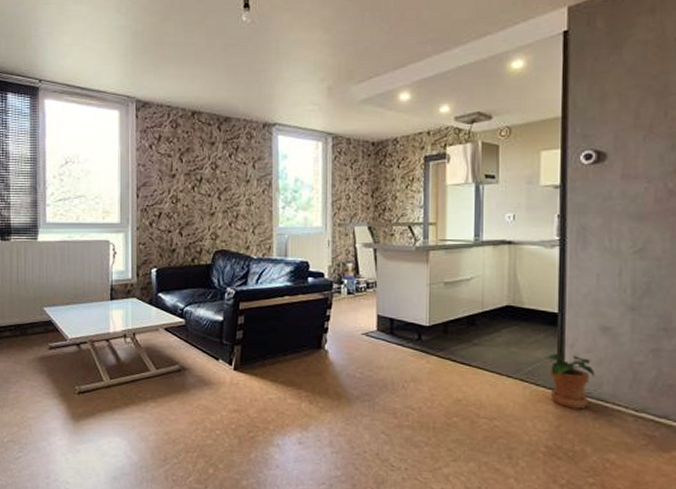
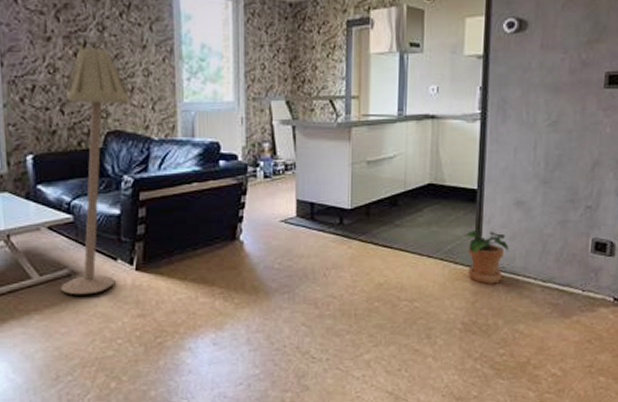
floor lamp: none [172,180,235,389] -> present [60,44,130,295]

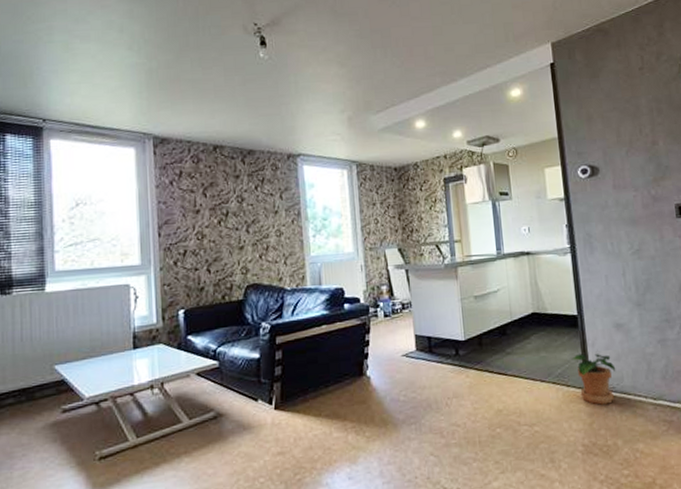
floor lamp: present [60,44,130,295] -> none [207,214,266,436]

